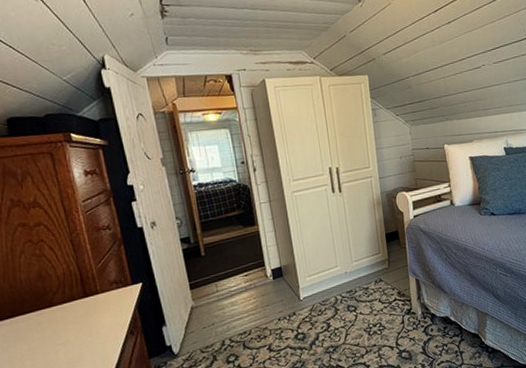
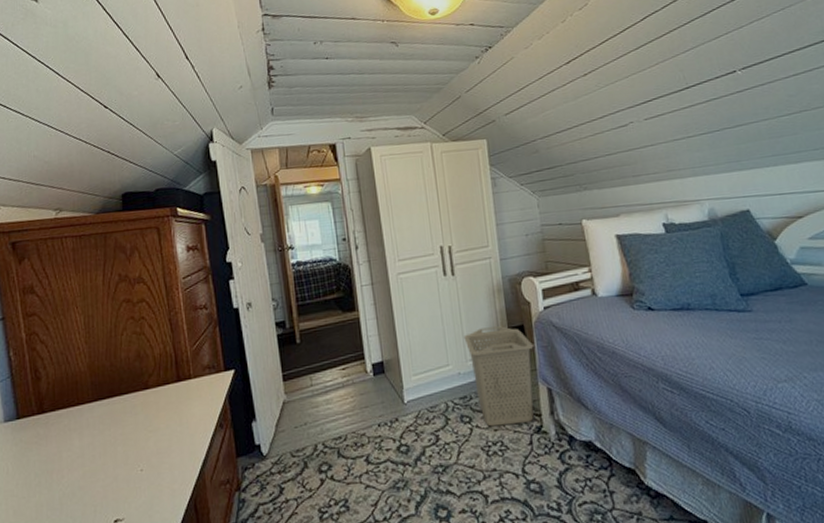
laundry basket: none [349,232,406,313] -> present [463,326,534,427]

